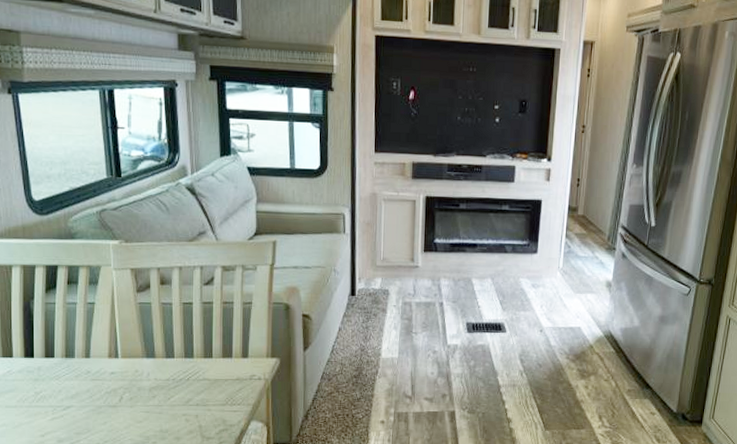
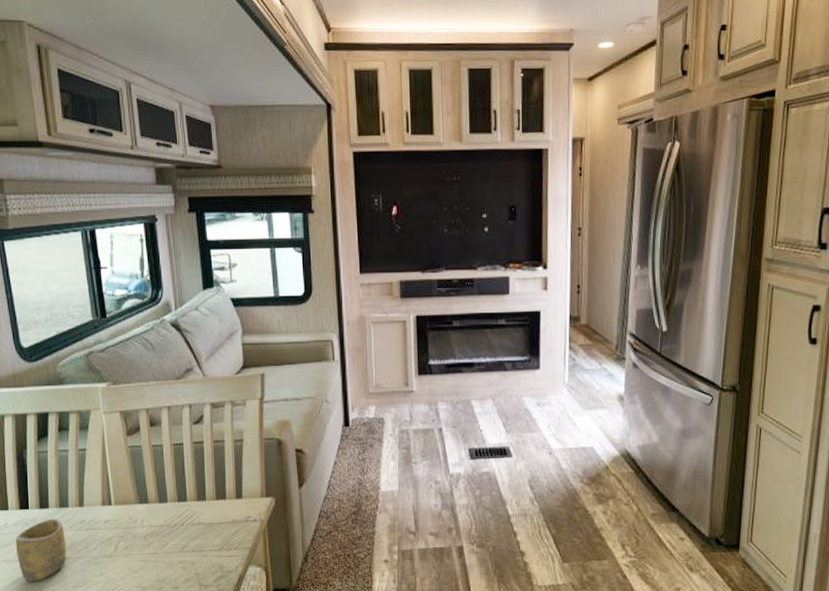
cup: none [18,368,71,428] -> present [15,518,67,583]

